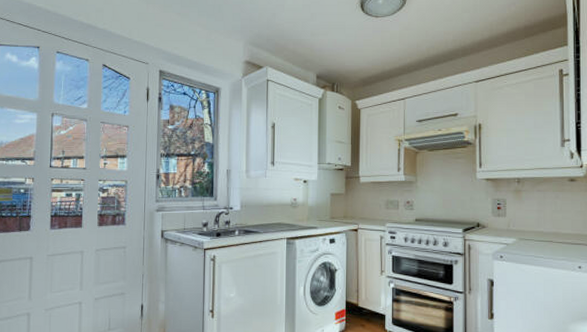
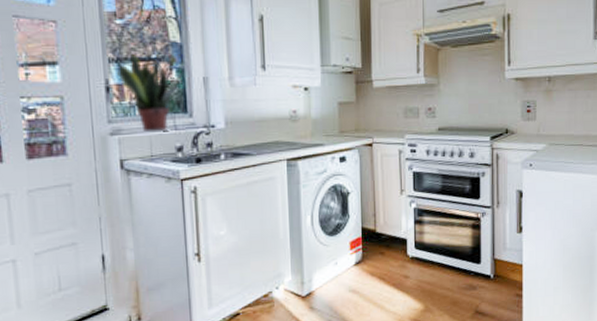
potted plant: none [165,149,212,210] -> present [115,52,182,131]

